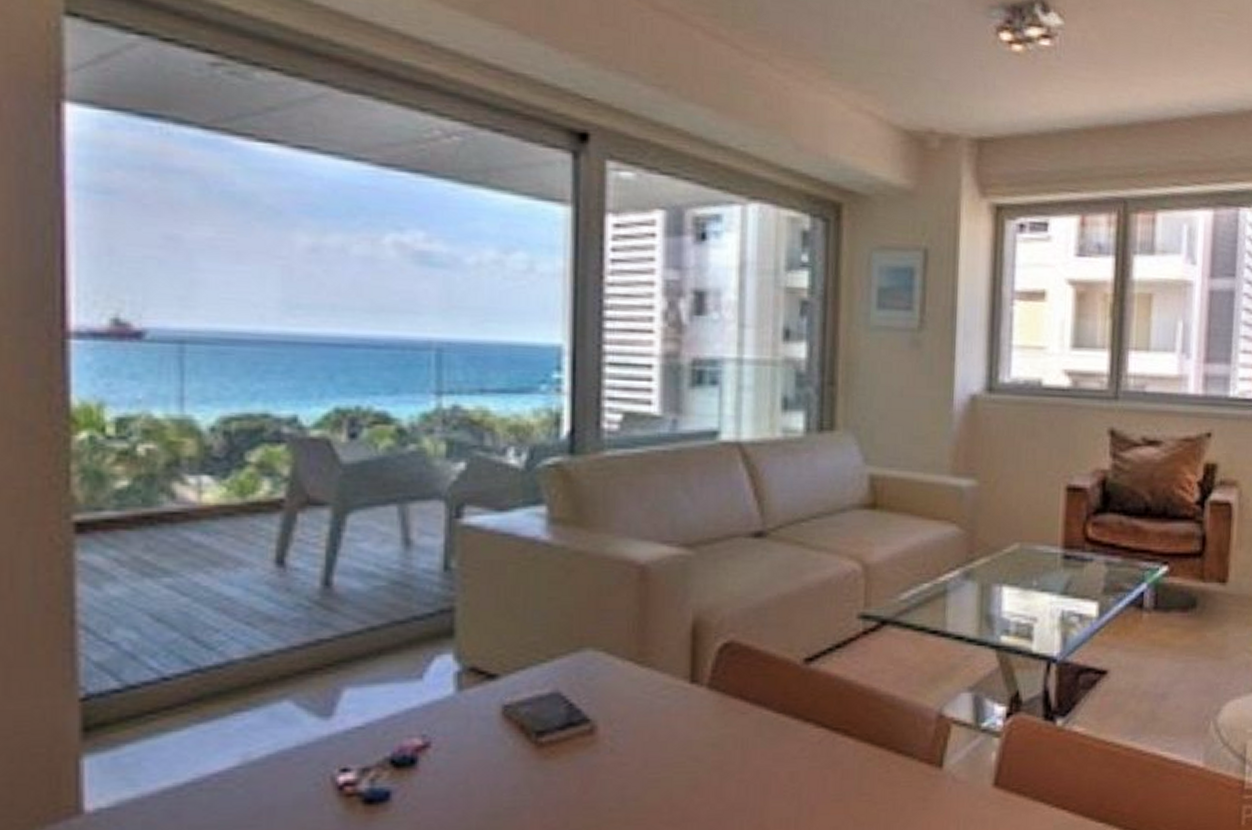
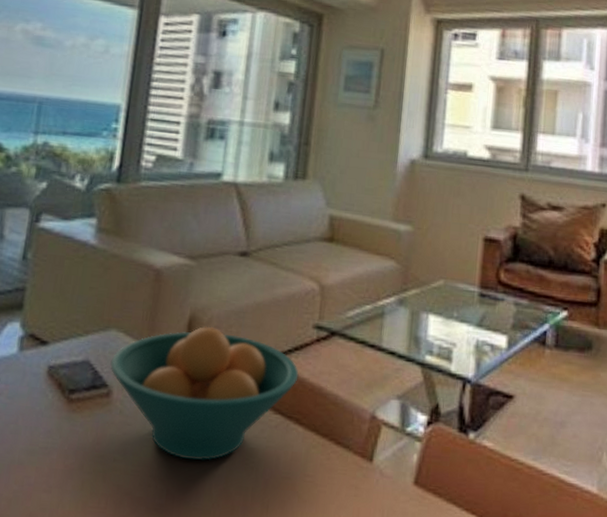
fruit bowl: none [590,630,844,796] -> present [110,326,299,461]

